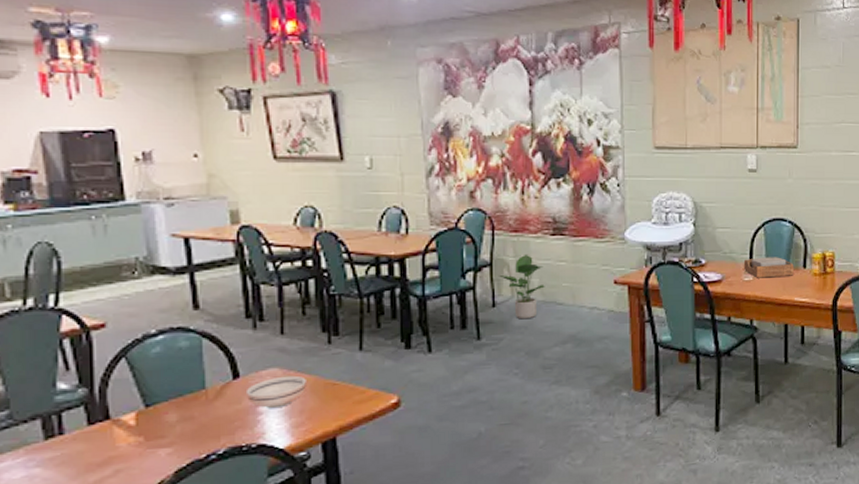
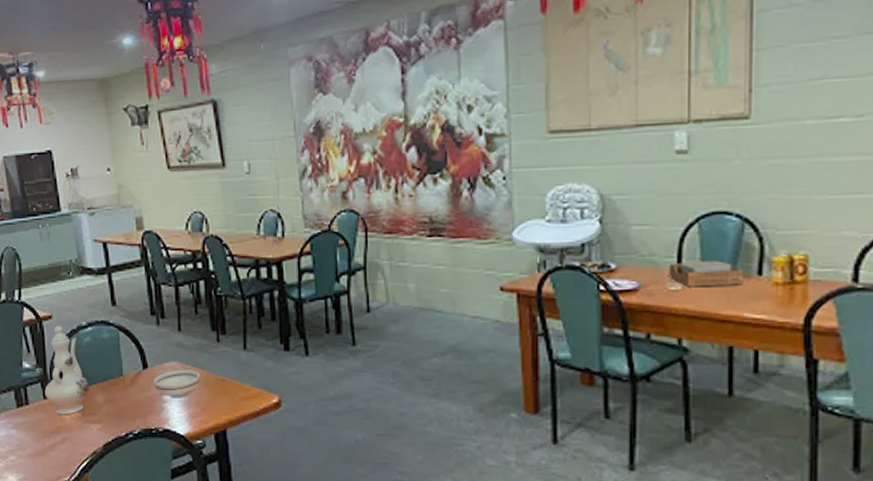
ewer: none [89,335,159,443] -> present [44,325,90,415]
potted plant: present [499,255,545,320] -> none [373,258,422,327]

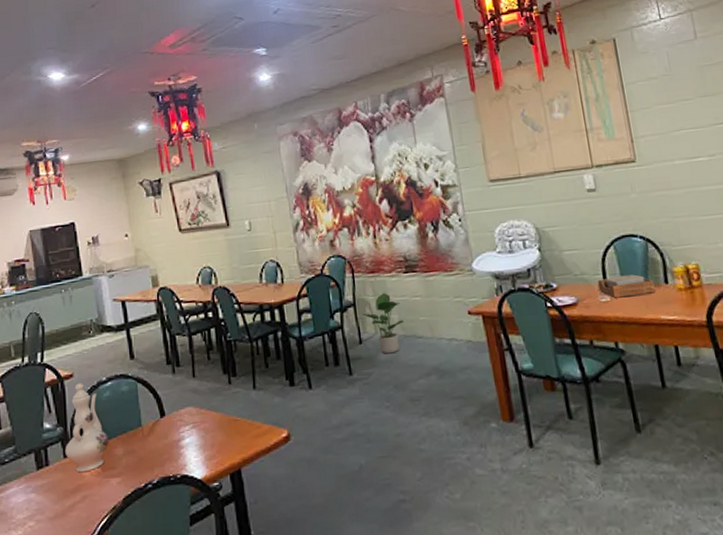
bowl: present [154,369,201,397] -> none [171,413,215,442]
potted plant: none [373,258,422,327] -> present [362,293,404,354]

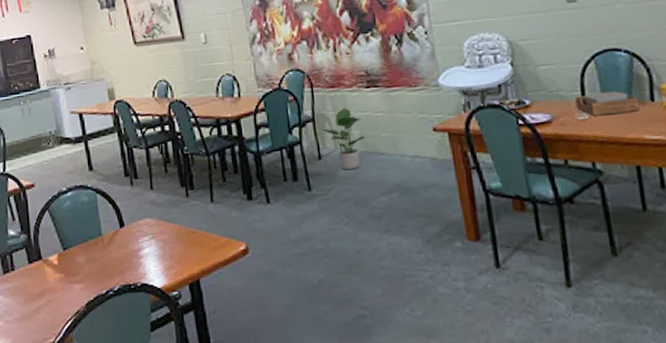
ewer: present [65,383,110,473] -> none [29,192,72,278]

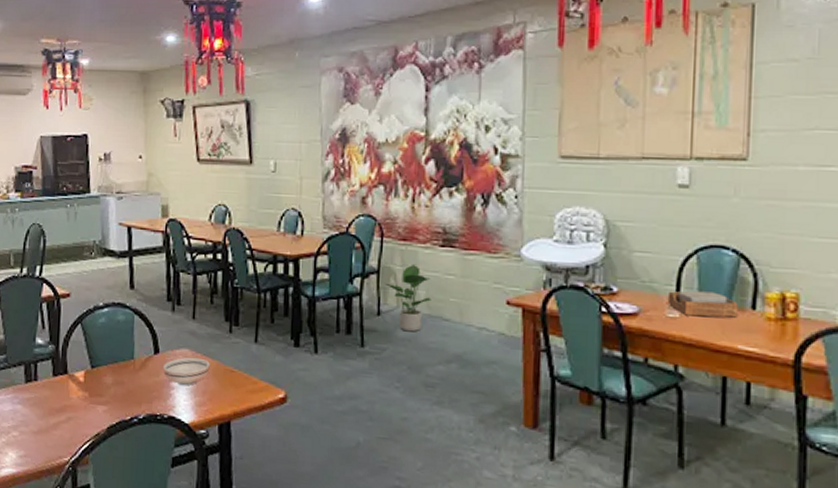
bowl: none [130,224,173,252] -> present [163,357,210,385]

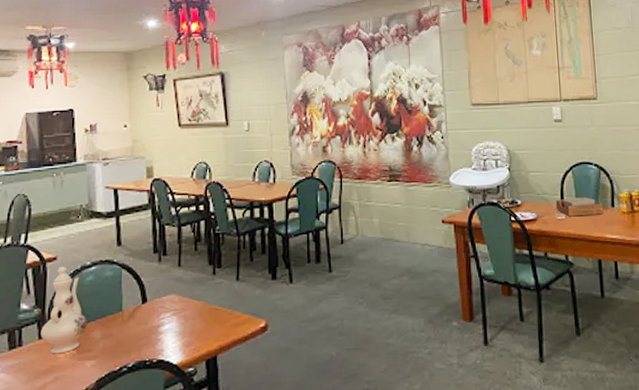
ewer: none [54,303,101,394] -> present [40,266,89,354]
bowl: present [163,357,210,385] -> none [151,301,196,329]
potted plant: present [385,265,431,332] -> none [346,199,384,255]

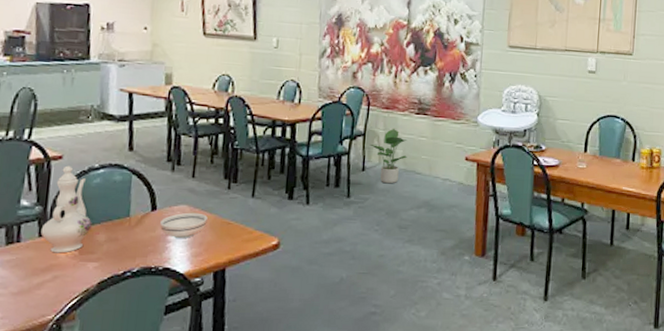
bowl: none [151,301,196,329] -> present [160,212,208,238]
potted plant: none [346,199,384,255] -> present [370,129,407,184]
napkin holder: present [555,197,603,217] -> none [578,148,624,168]

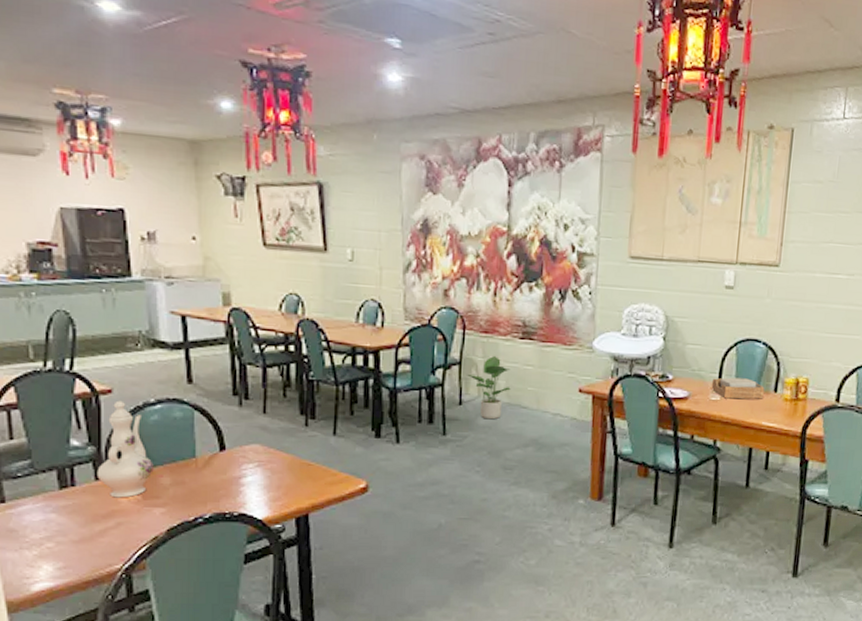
bowl: present [160,212,208,238] -> none [231,452,284,481]
napkin holder: none [578,148,624,168] -> present [711,377,764,400]

